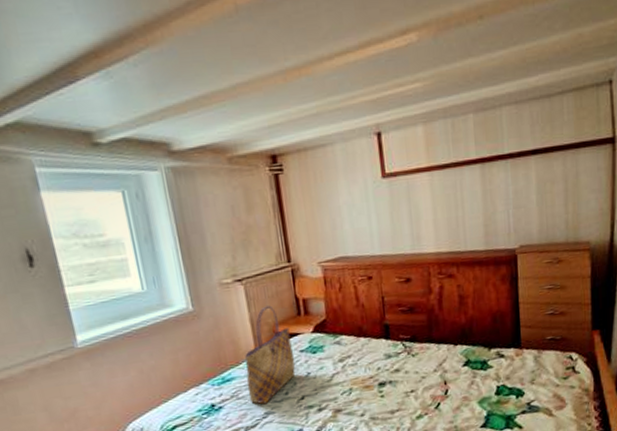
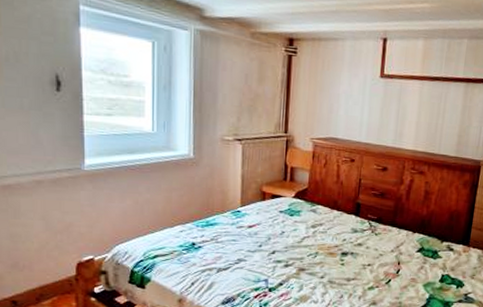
tote bag: present [245,305,296,405] -> none [227,166,274,252]

